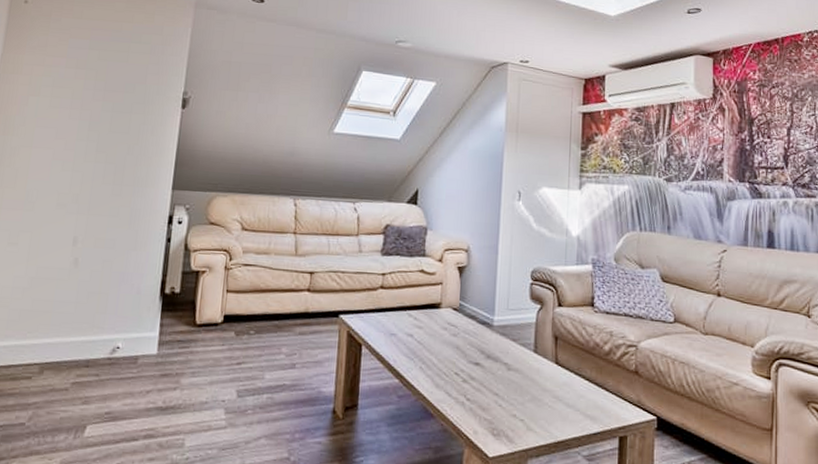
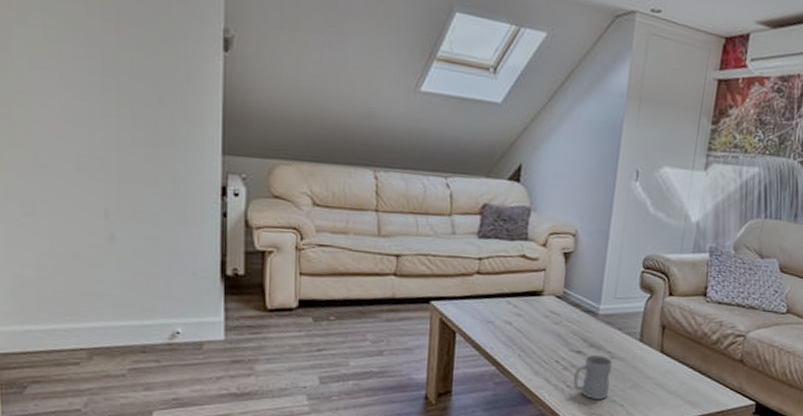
mug: none [473,367,509,414] -> present [573,355,612,400]

